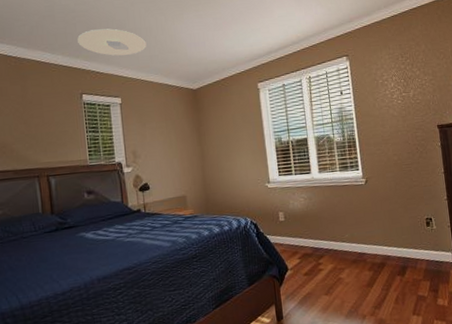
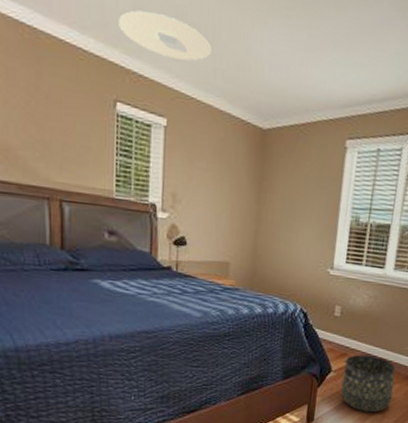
basket: none [298,248,347,301] -> present [340,354,396,413]

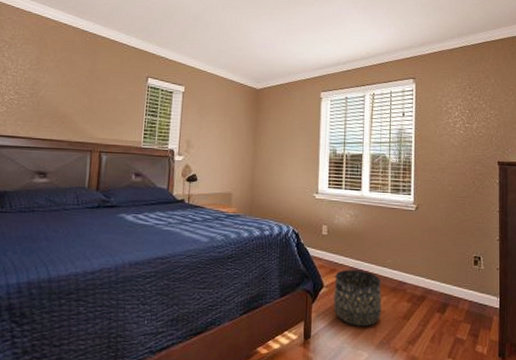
ceiling light: present [119,10,212,62] -> none [153,18,219,47]

